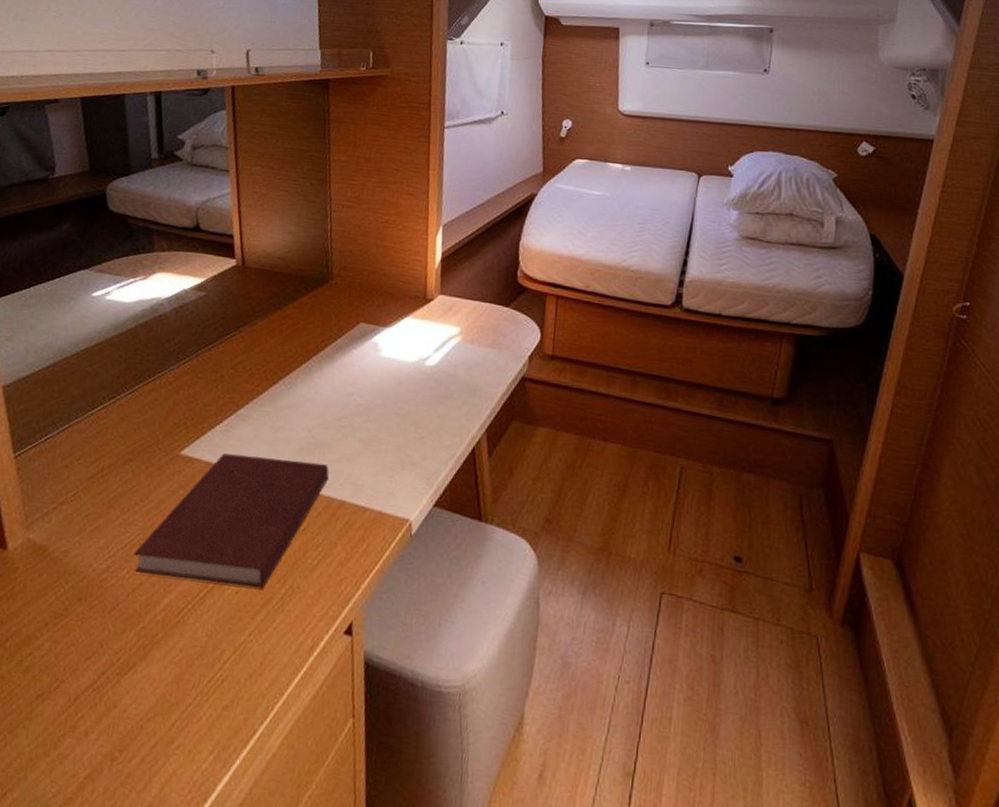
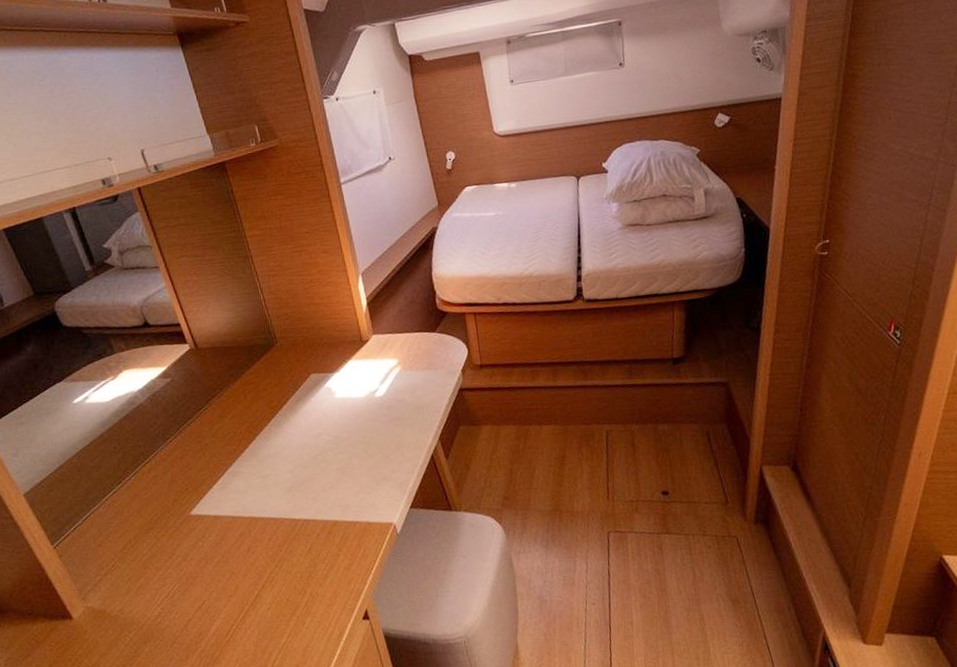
notebook: present [133,453,329,587] -> none [176,495,318,612]

